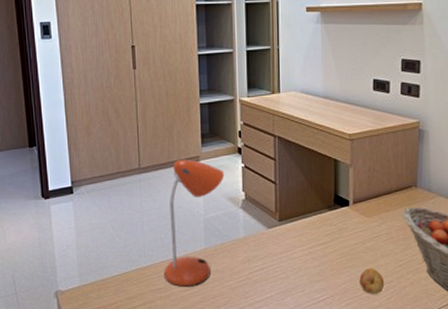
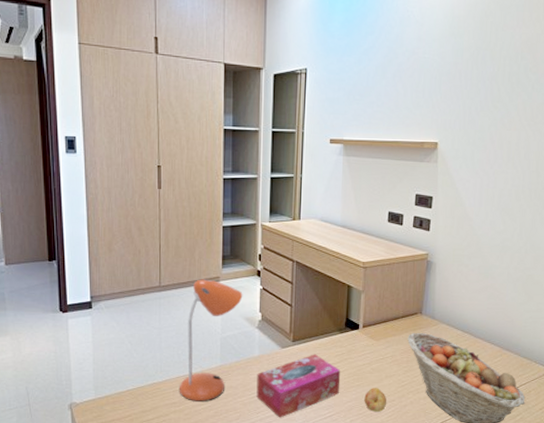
tissue box: none [243,233,333,303] -> present [256,354,341,418]

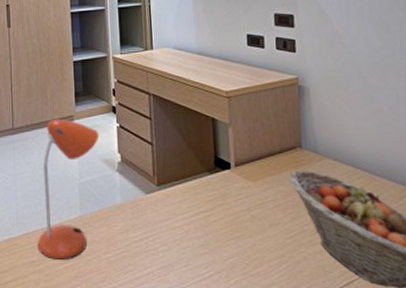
tissue box: present [256,354,341,418] -> none [121,200,217,279]
fruit: present [364,388,387,412] -> none [247,240,276,270]

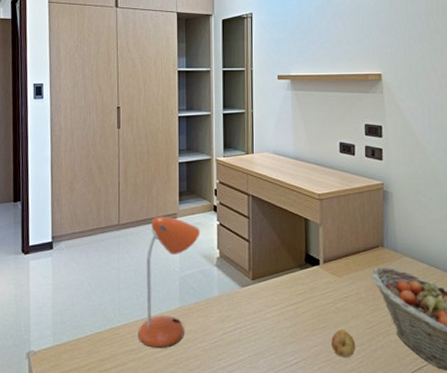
fruit: none [247,240,276,270] -> present [331,330,356,357]

